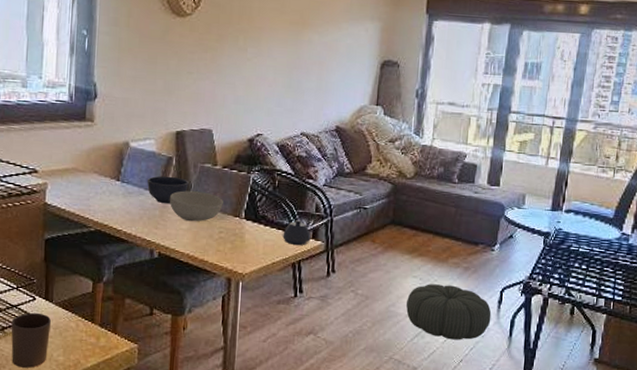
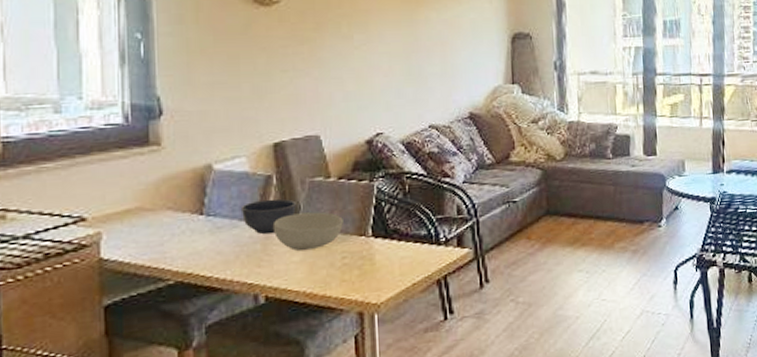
sugar bowl: present [282,220,311,245] -> none [421,228,456,258]
pouf: present [405,284,492,340] -> none [574,273,669,336]

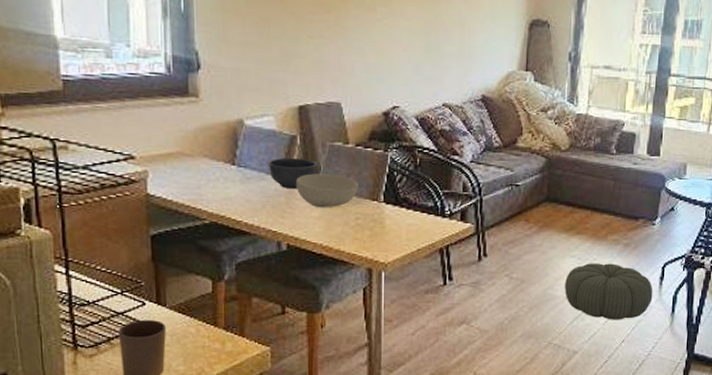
pouf: none [574,273,669,336] -> present [564,263,653,320]

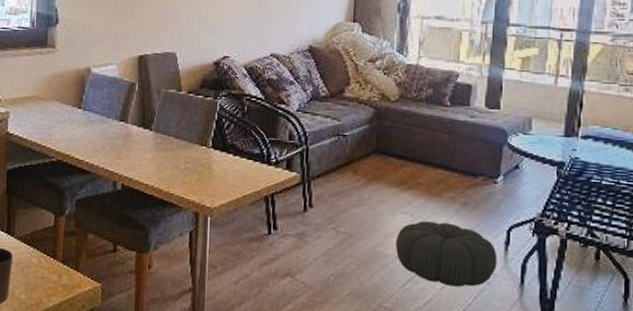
bowl: present [267,157,317,188] -> none [109,102,152,132]
bowl: present [295,173,358,208] -> none [132,118,189,151]

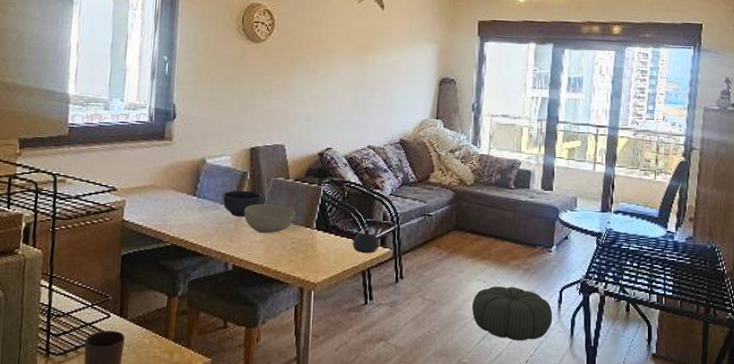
bowl: none [109,102,152,132] -> present [222,190,262,216]
bowl: none [132,118,189,151] -> present [243,204,295,234]
sugar bowl: none [253,149,285,177] -> present [352,229,379,253]

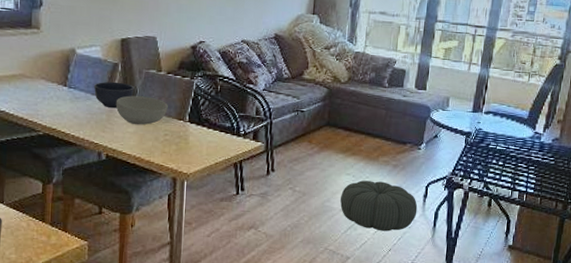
sugar bowl: present [352,229,379,253] -> none [225,123,252,146]

